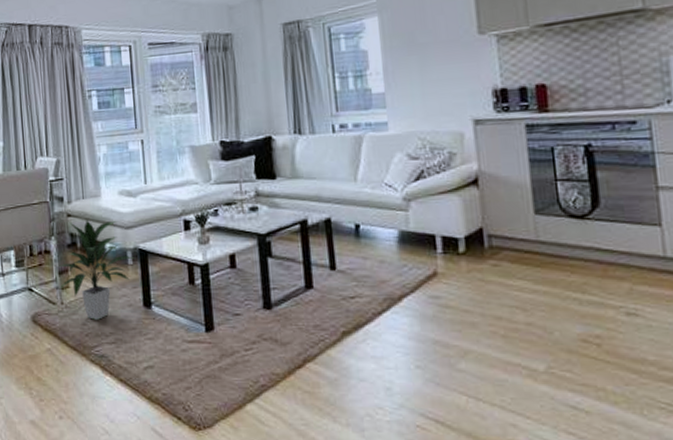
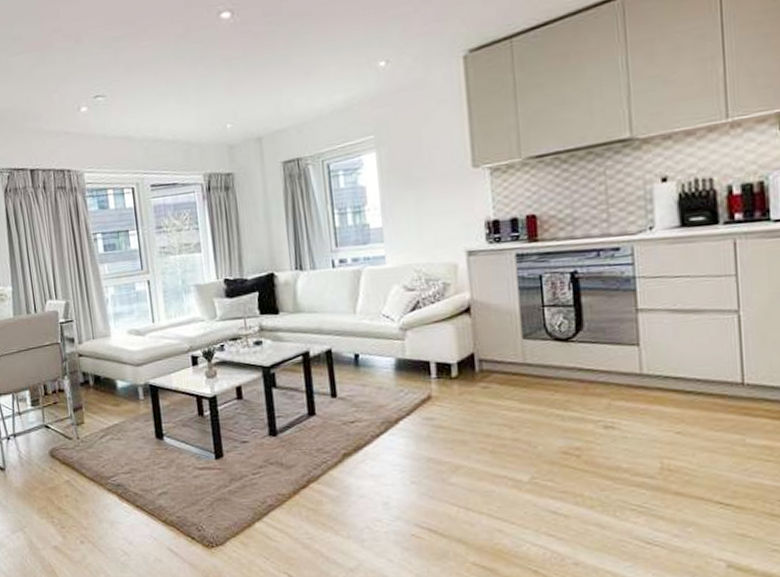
indoor plant: present [58,220,135,320] -> none [72,359,146,452]

